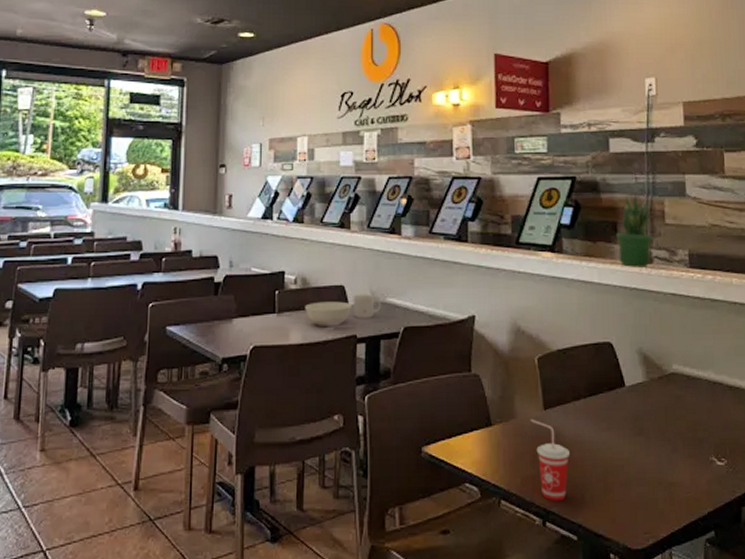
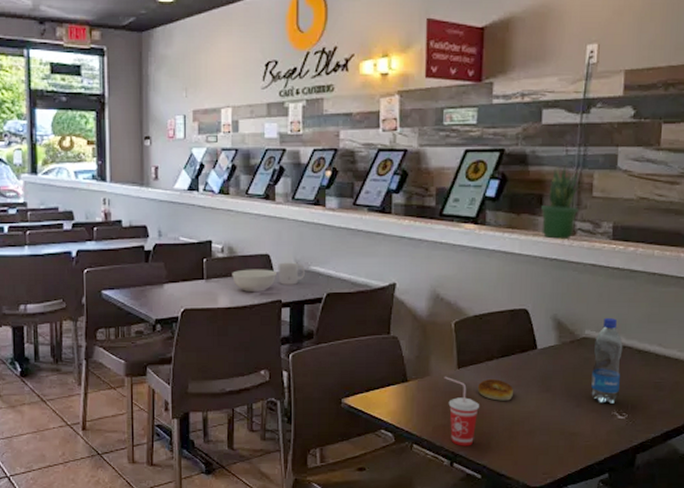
bagel: none [567,421,604,447] -> present [478,379,513,401]
bottle: none [683,350,715,449] -> present [591,317,623,405]

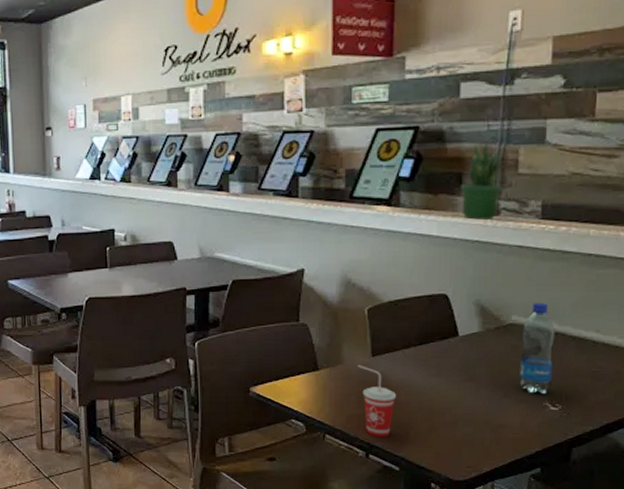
bowl: present [232,269,278,293] -> none [135,256,182,281]
mug: present [278,262,306,286] -> none [181,249,210,273]
bagel: present [478,379,513,401] -> none [395,368,433,390]

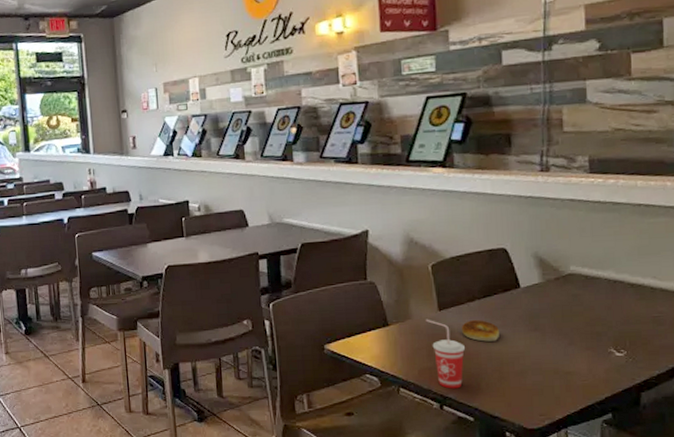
bagel: none [395,368,433,390] -> present [462,320,499,342]
planter: present [460,143,506,220] -> none [509,105,551,177]
bottle: present [519,302,555,395] -> none [581,252,615,342]

